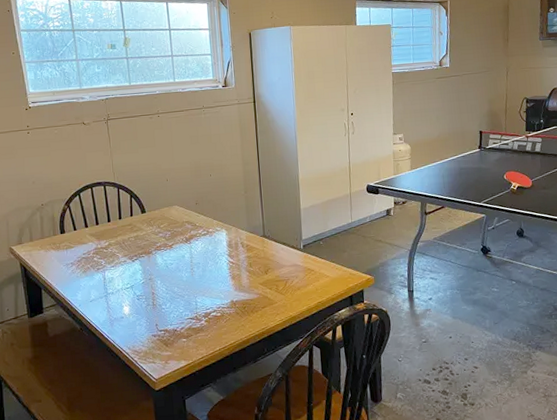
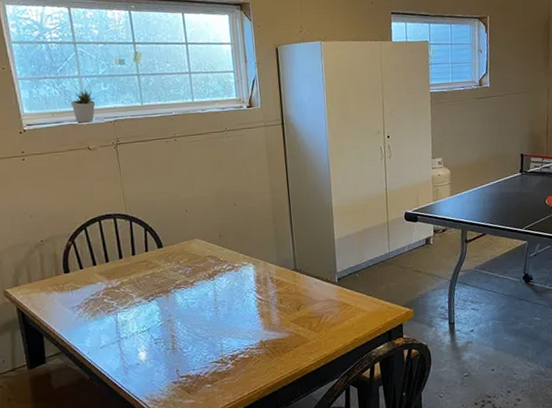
potted plant: none [69,71,90,102] -> present [70,89,96,124]

